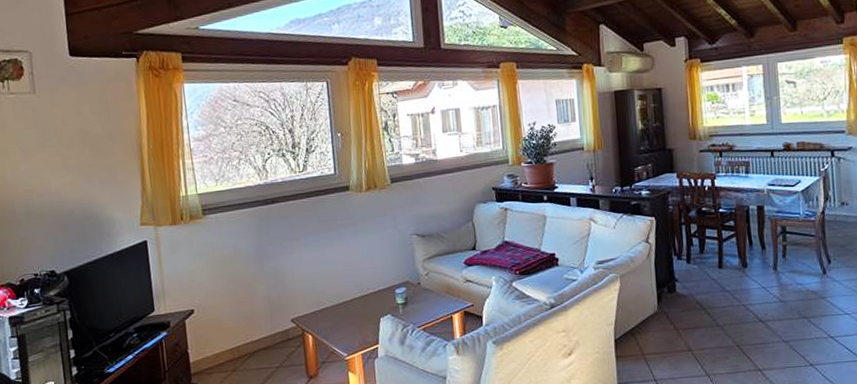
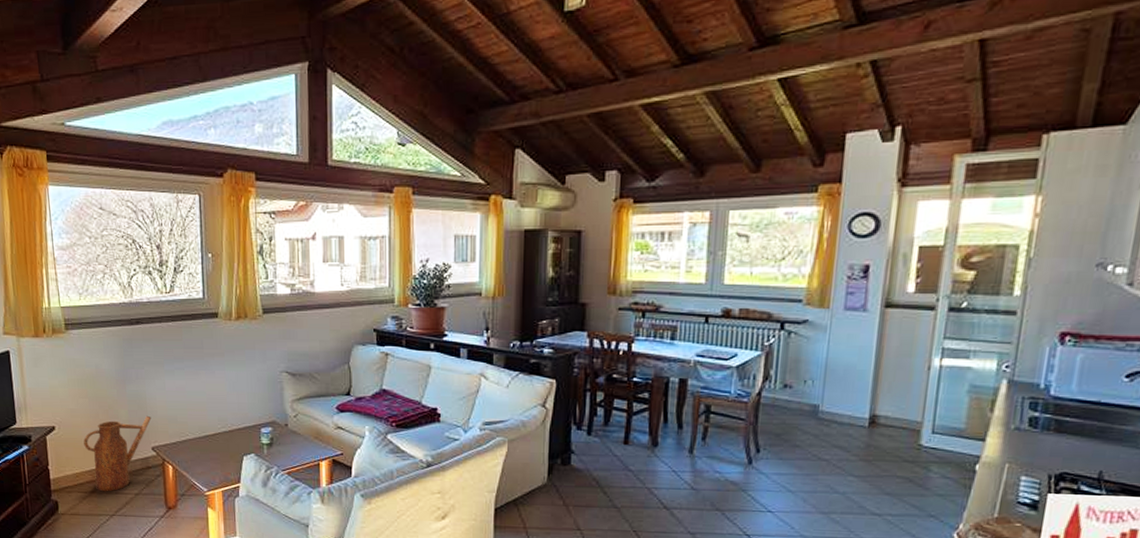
watering can: none [223,289,290,369] -> present [83,415,152,492]

